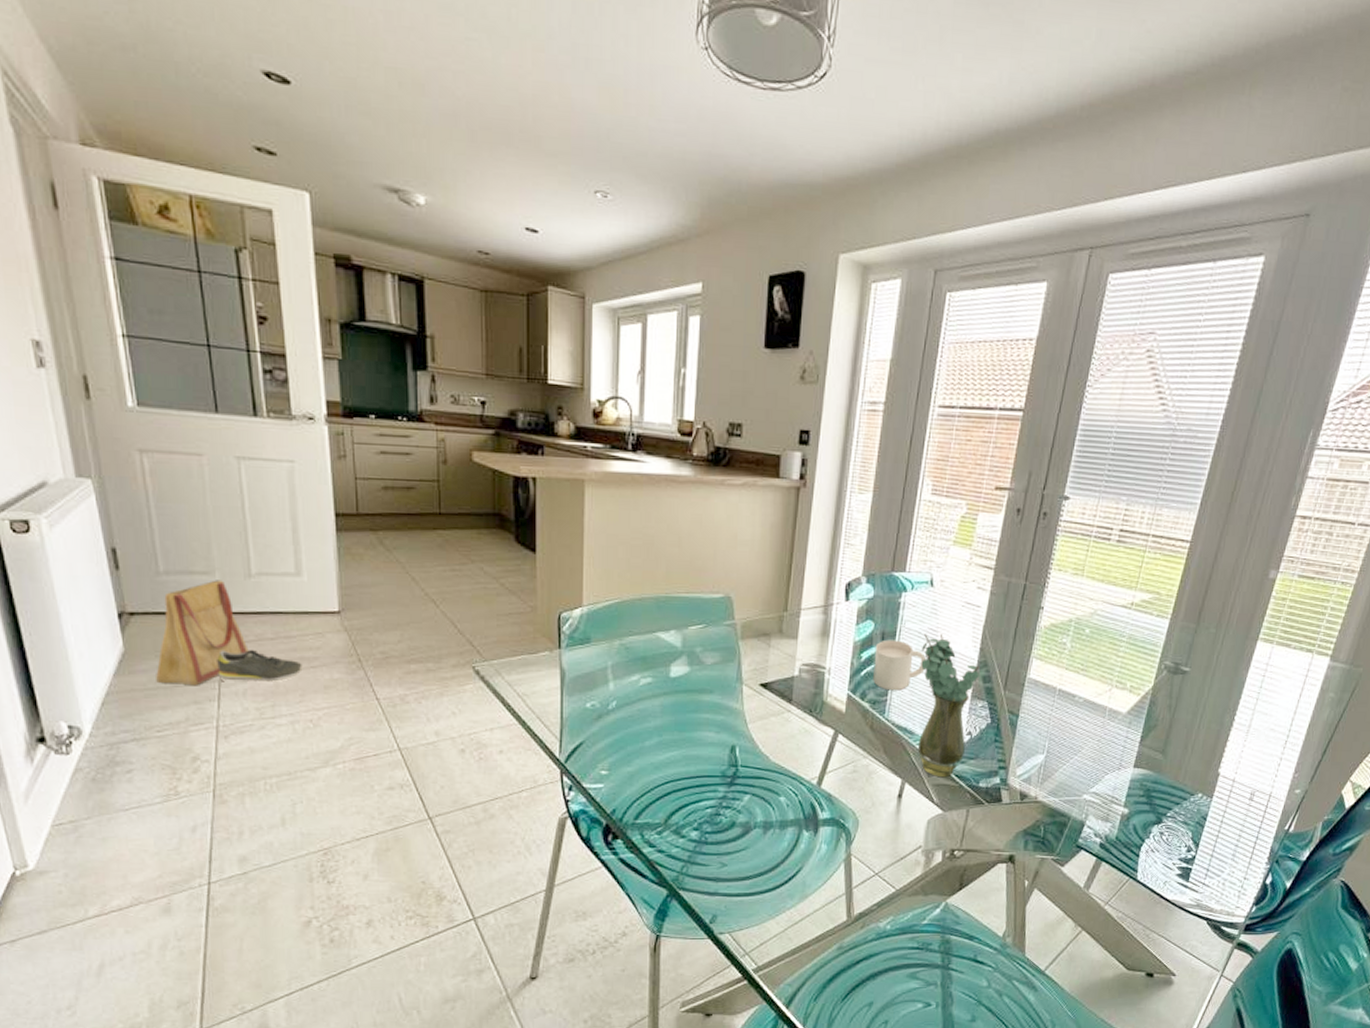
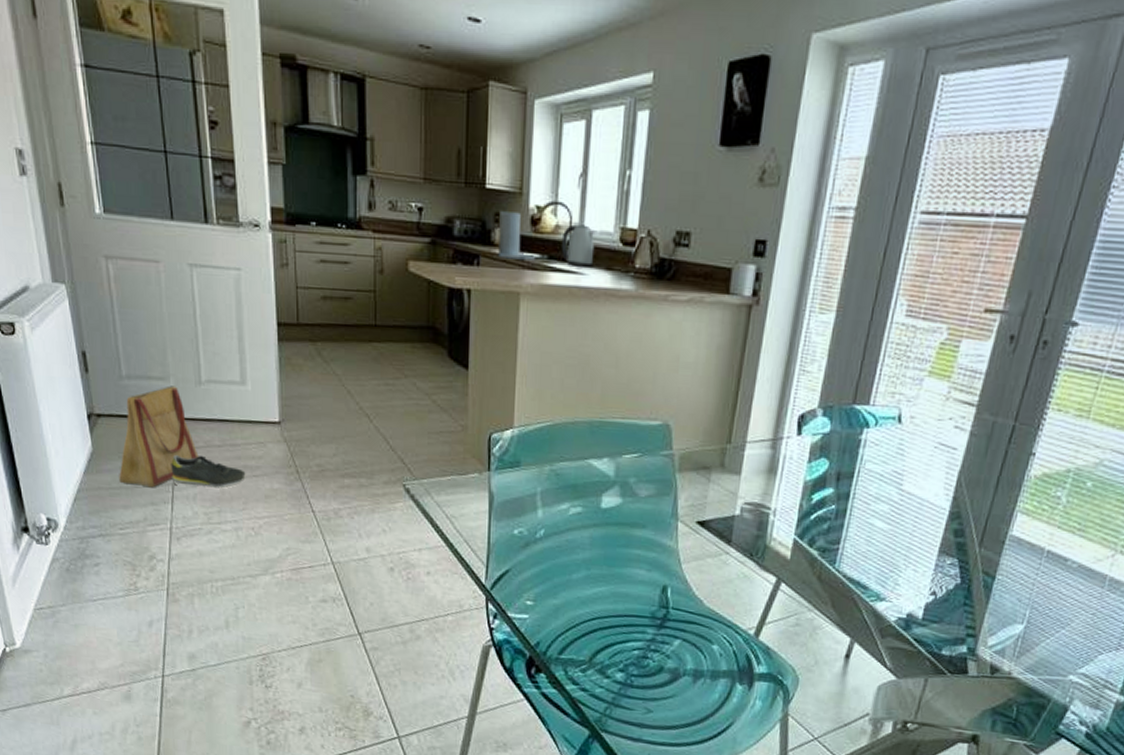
paper towel: none [561,405,599,450] -> present [497,211,536,261]
kettle: none [622,417,655,456] -> present [561,224,595,267]
mug: present [873,639,927,691] -> none [824,481,888,540]
vase: present [917,634,980,776] -> none [871,477,951,640]

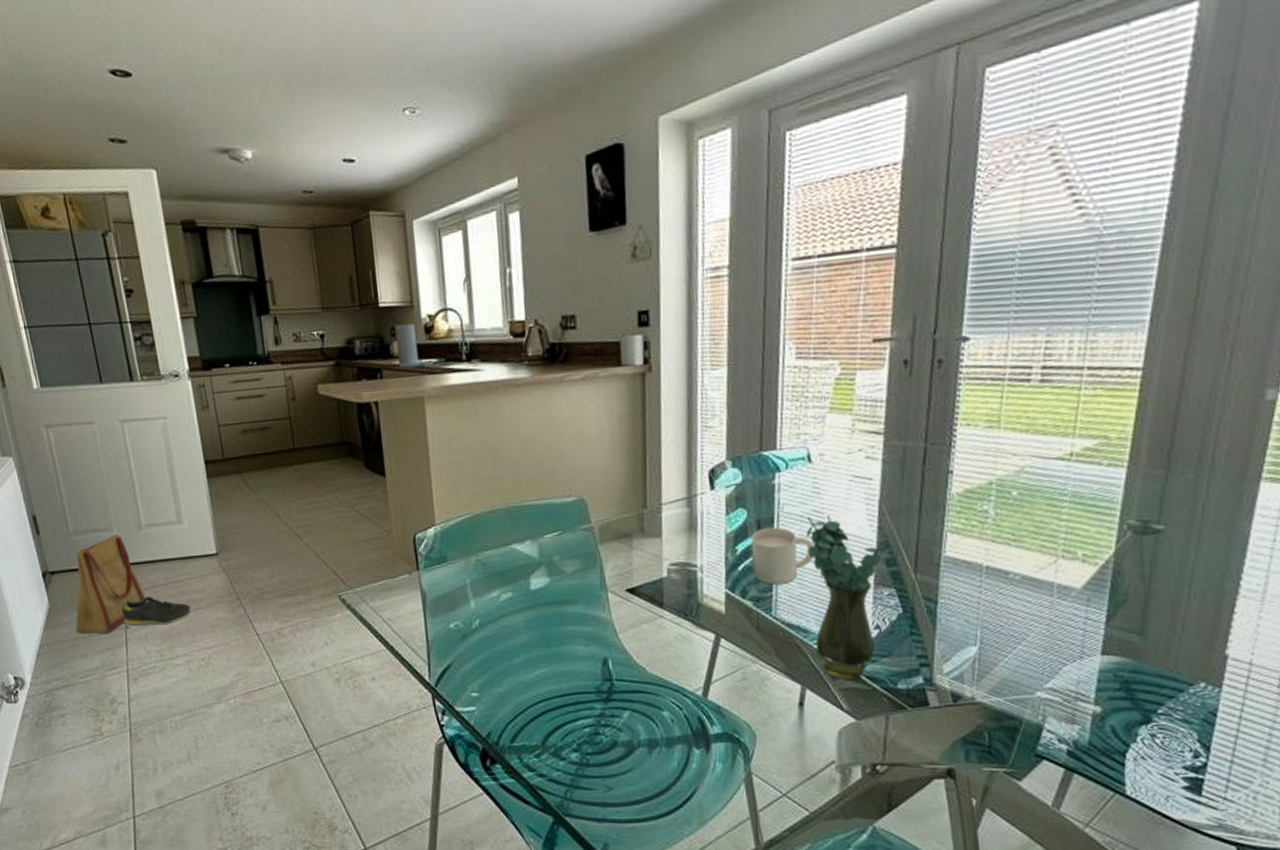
kettle: present [561,224,595,267] -> none [456,324,488,365]
mug: none [824,481,888,540] -> present [751,527,814,585]
vase: none [871,477,951,640] -> present [807,515,881,680]

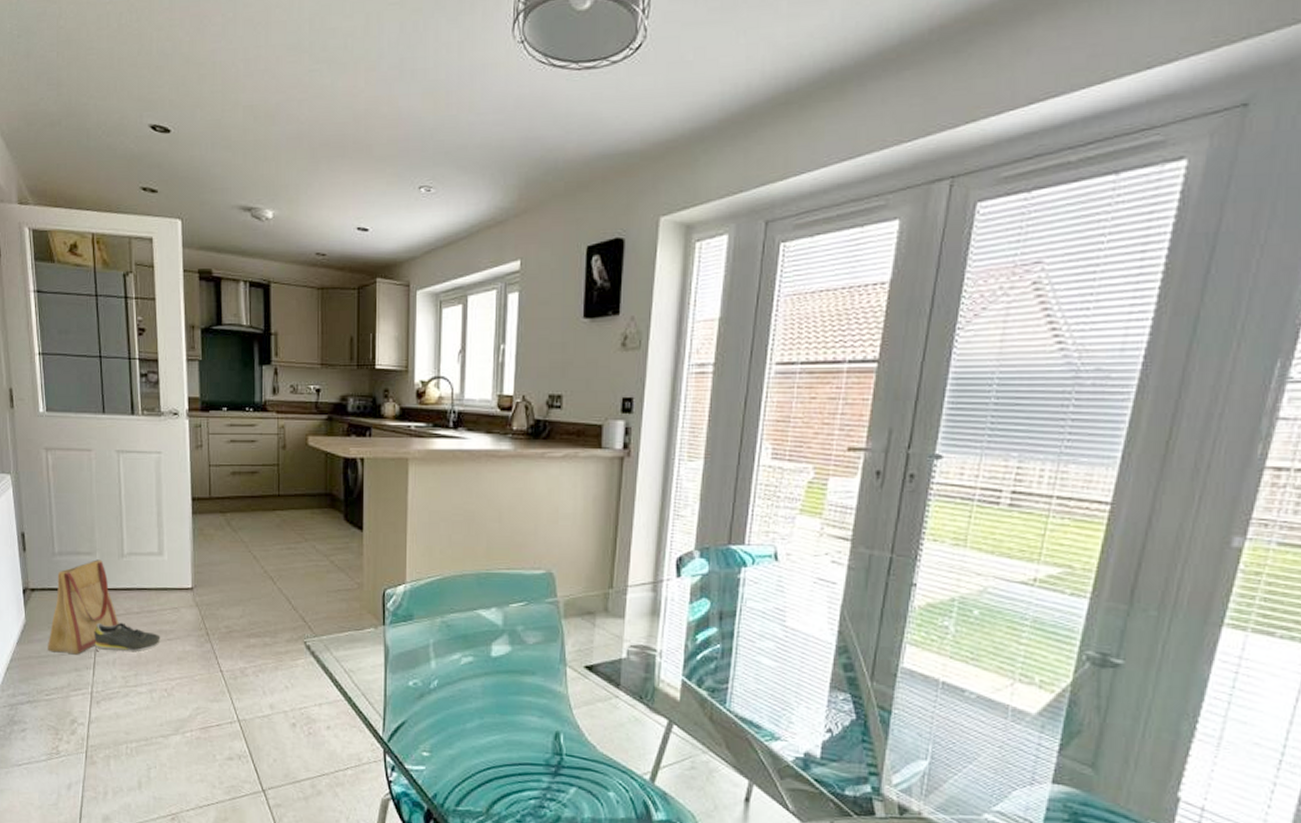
paper towel: present [395,324,435,369] -> none [387,388,422,429]
mug: present [751,527,814,585] -> none [711,620,774,678]
vase: present [807,515,881,680] -> none [766,614,839,780]

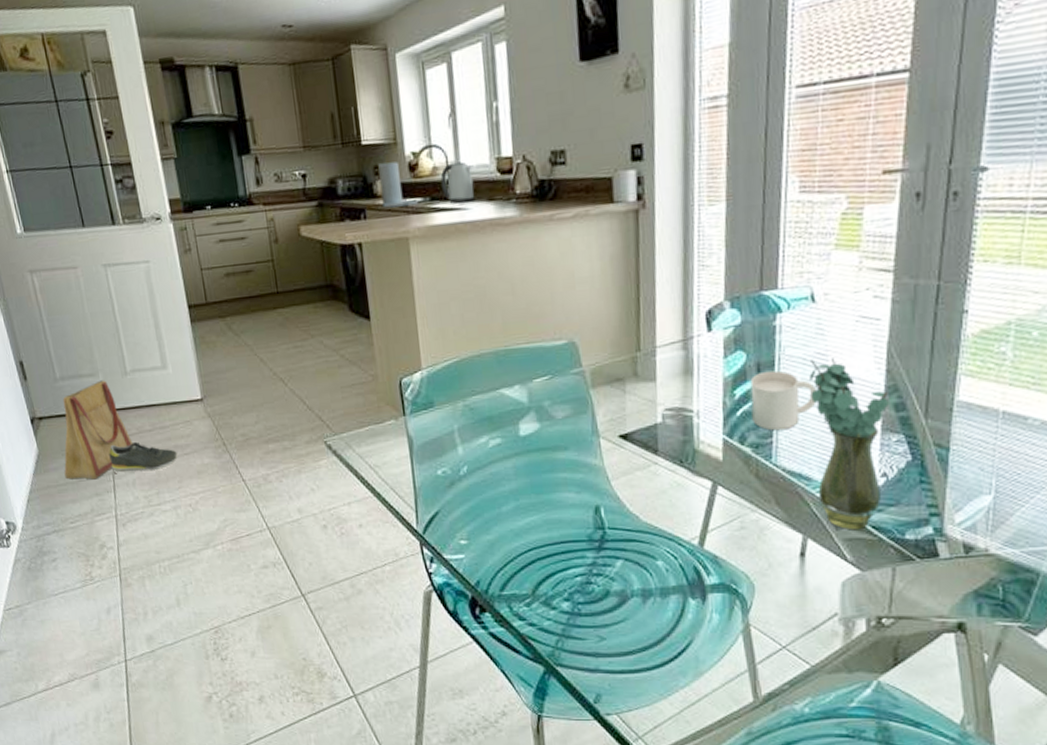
paper towel: none [387,388,422,429] -> present [378,161,419,208]
kettle: none [444,394,475,432] -> present [441,161,474,204]
mug: none [711,620,774,678] -> present [750,370,817,431]
vase: none [766,614,839,780] -> present [809,358,889,529]

